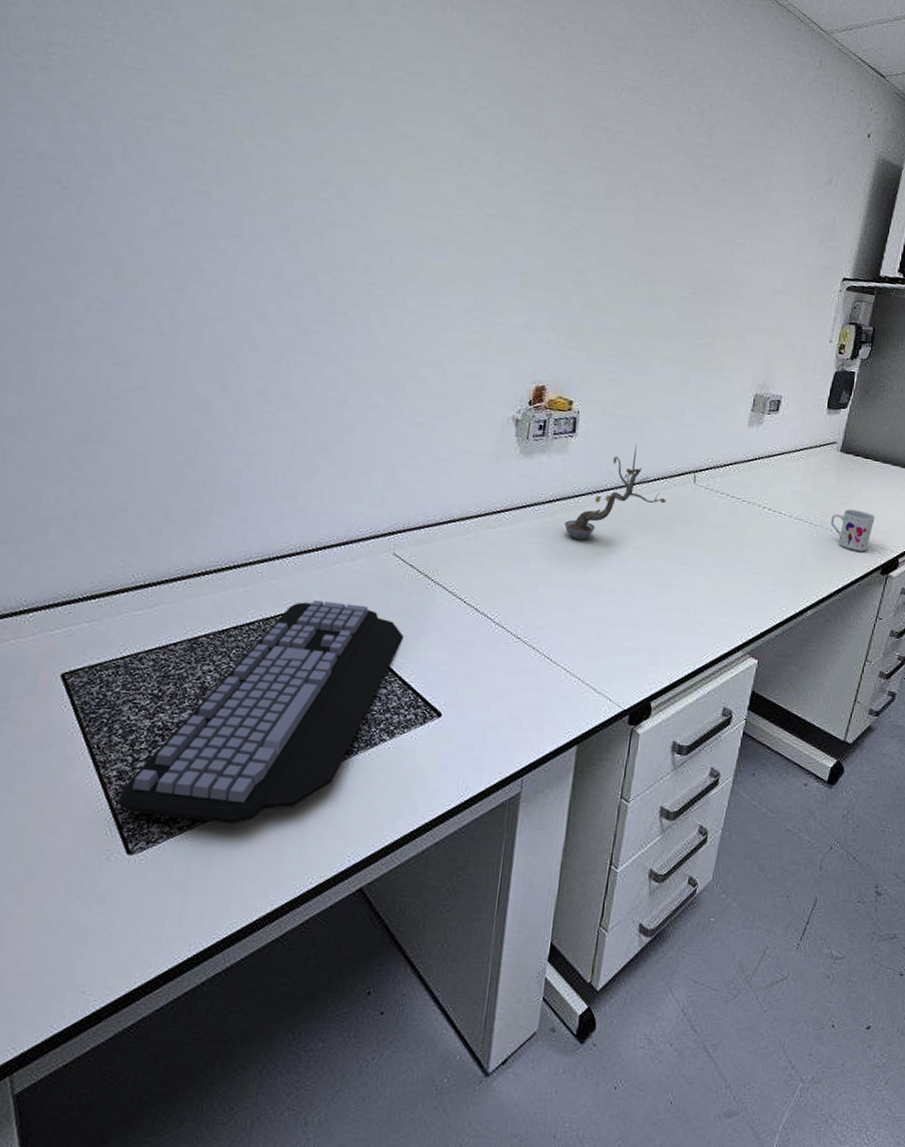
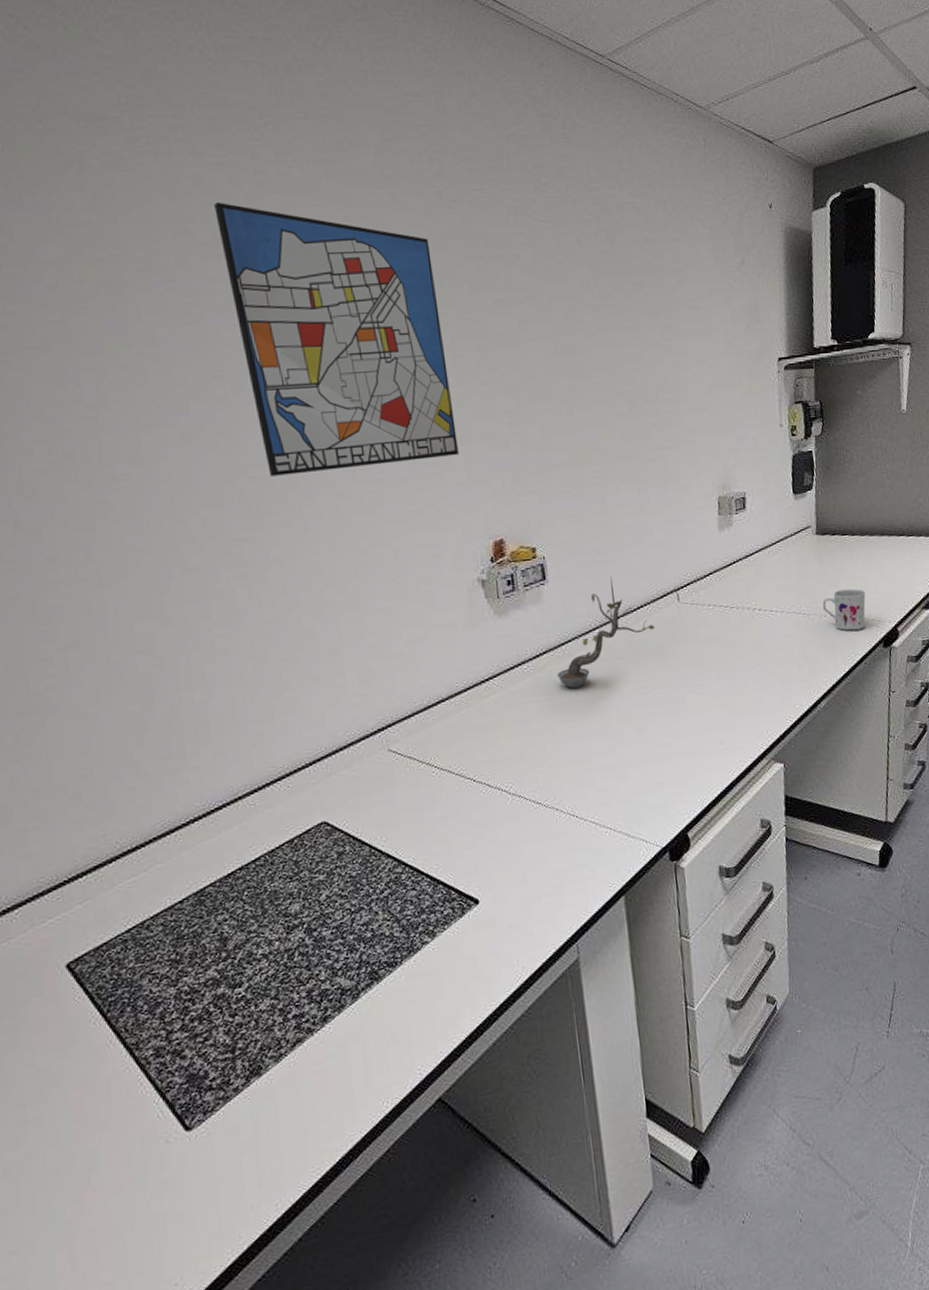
keyboard: present [118,600,404,824] -> none [161,810,421,1087]
wall art: none [349,25,543,300] -> present [214,201,459,476]

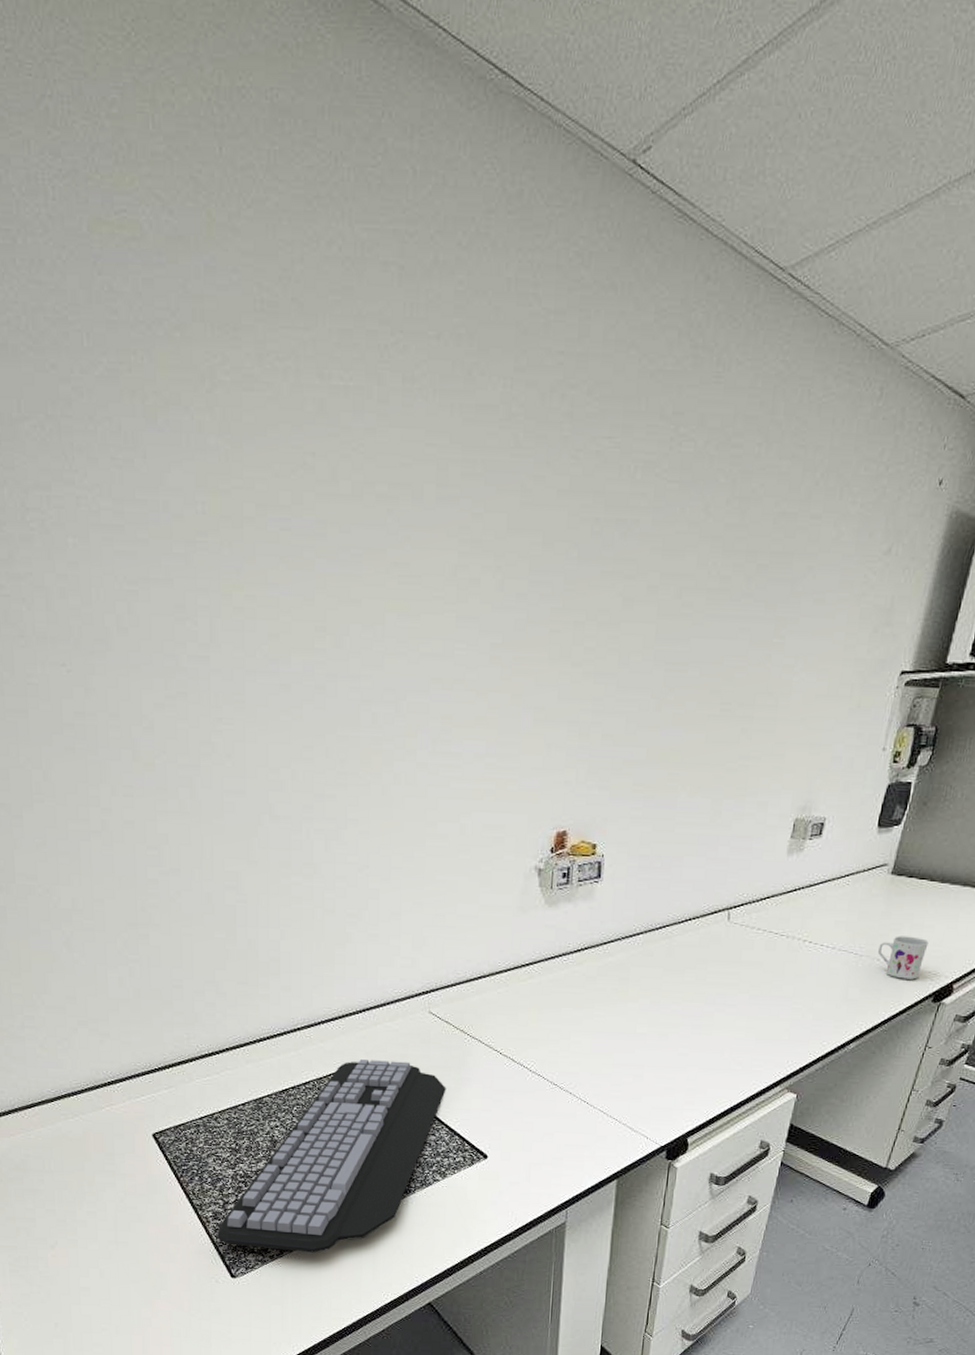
keyboard: none [161,810,421,1087] -> present [217,1059,446,1253]
wall art: present [214,201,459,476] -> none [335,433,546,739]
plant: present [557,576,655,688] -> none [594,884,699,987]

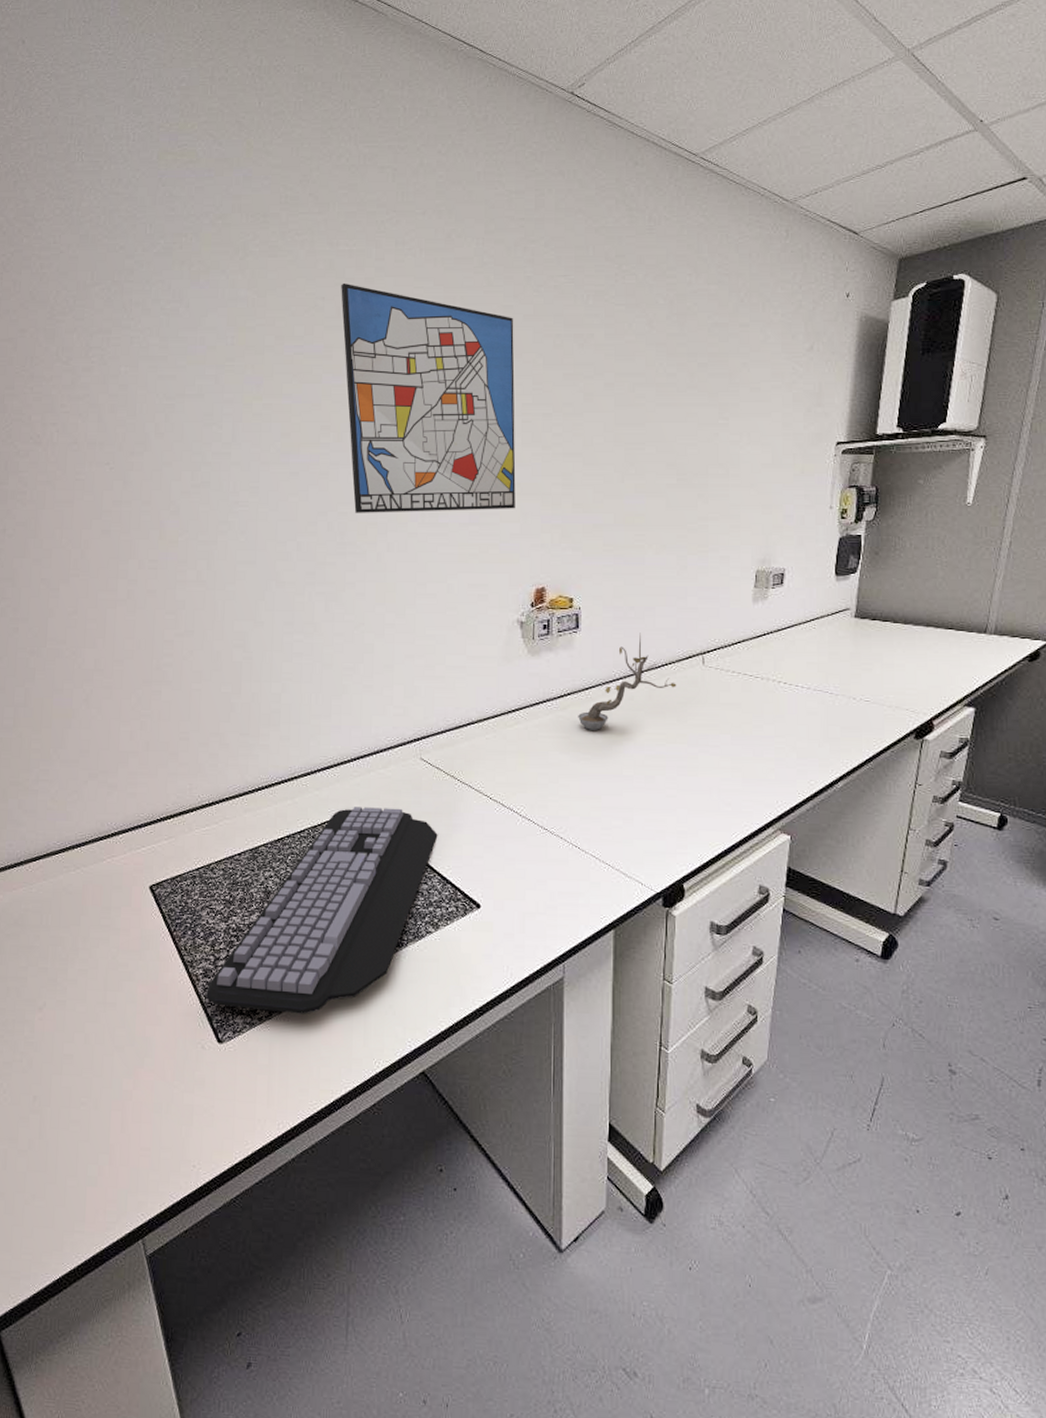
wall art: none [335,433,546,739] -> present [341,282,516,513]
plant: none [594,884,699,987] -> present [578,632,677,730]
mug: present [878,936,929,980] -> none [853,675,902,717]

